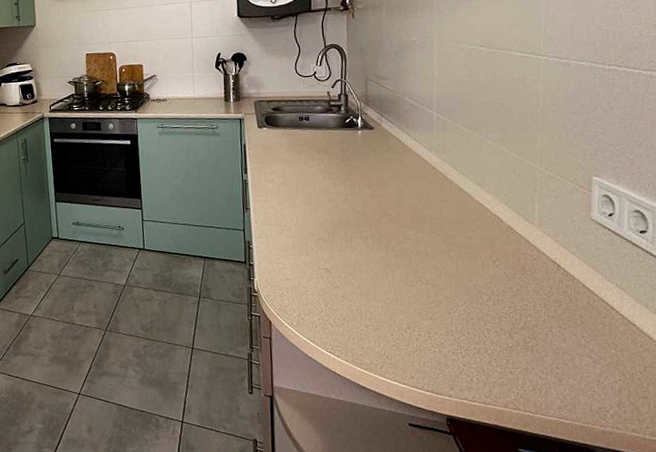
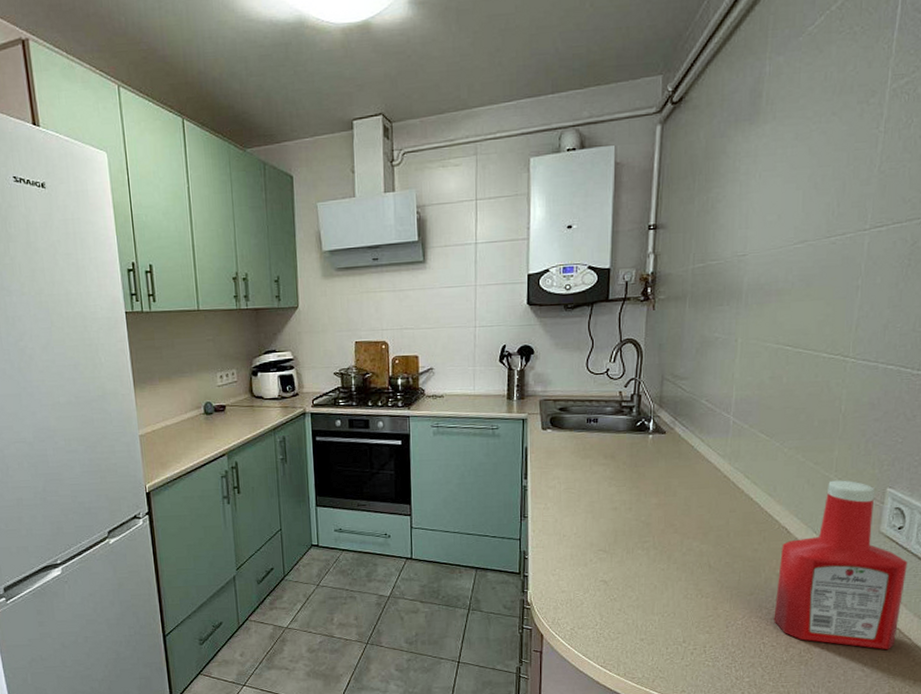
ketchup bottle: none [494,169,623,336] -> present [773,480,908,650]

